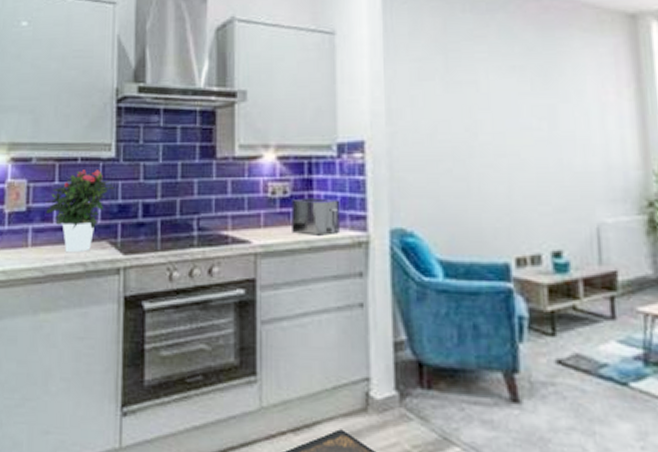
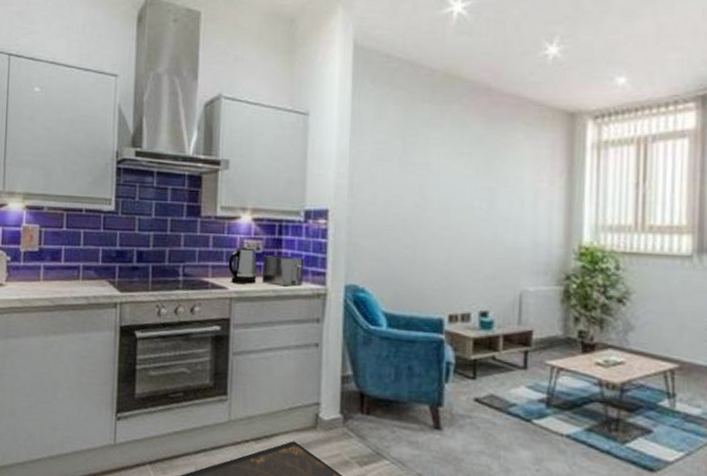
potted flower: present [45,169,115,253] -> none [55,219,114,288]
kettle: none [250,190,286,237] -> present [228,246,257,285]

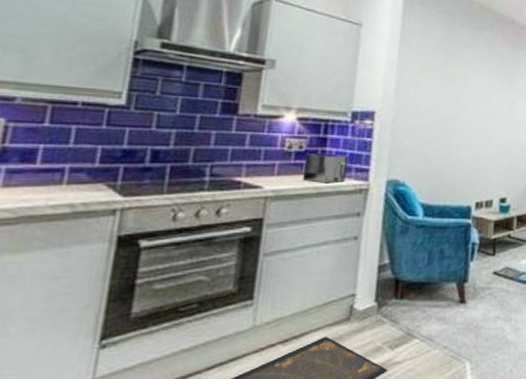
kettle: present [228,246,257,285] -> none [265,144,299,183]

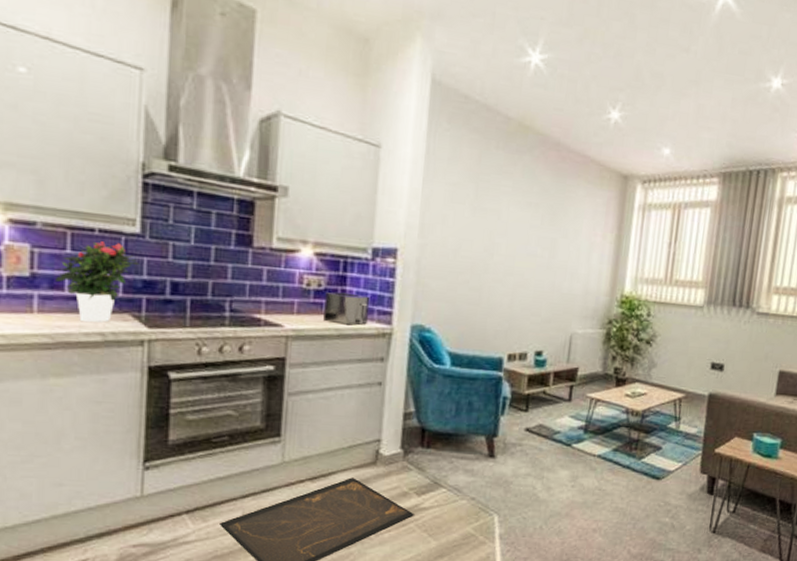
potted flower: none [28,114,121,195] -> present [54,241,139,323]

